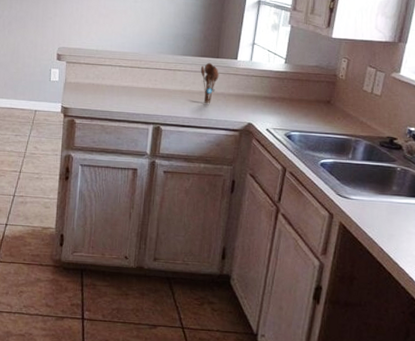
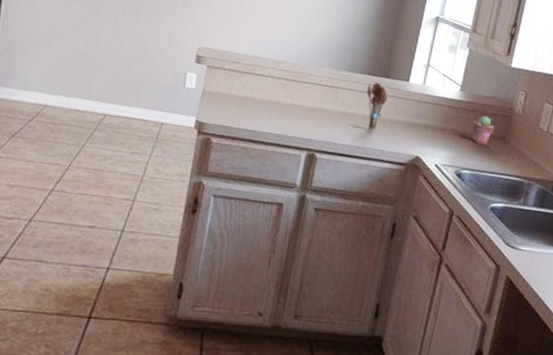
potted succulent: none [298,83,320,109] -> present [472,115,495,145]

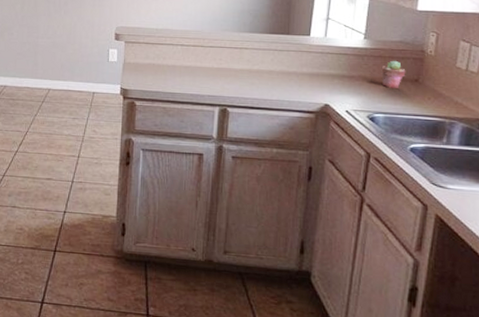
utensil holder: present [366,82,388,131] -> none [269,39,290,84]

